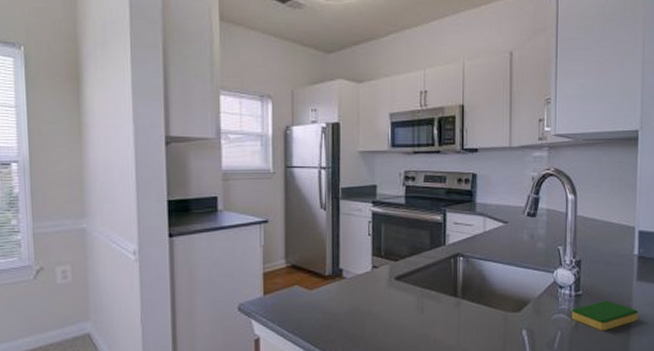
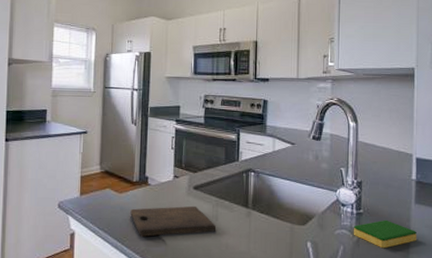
cutting board: none [323,298,422,337] -> present [130,205,217,237]

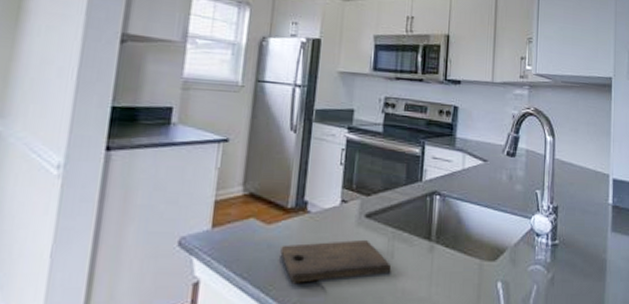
dish sponge: present [353,220,416,249] -> none [547,251,613,286]

